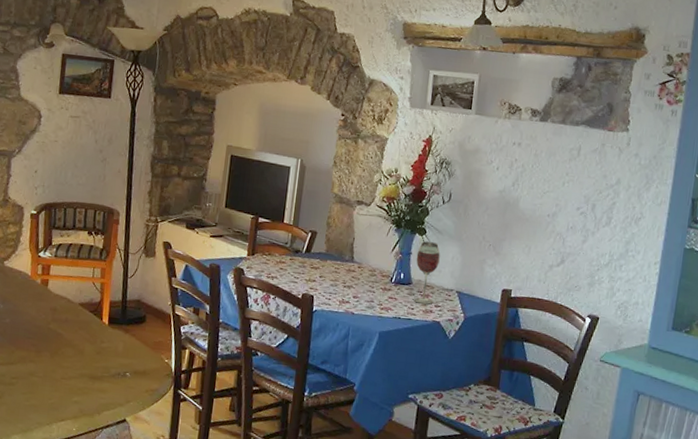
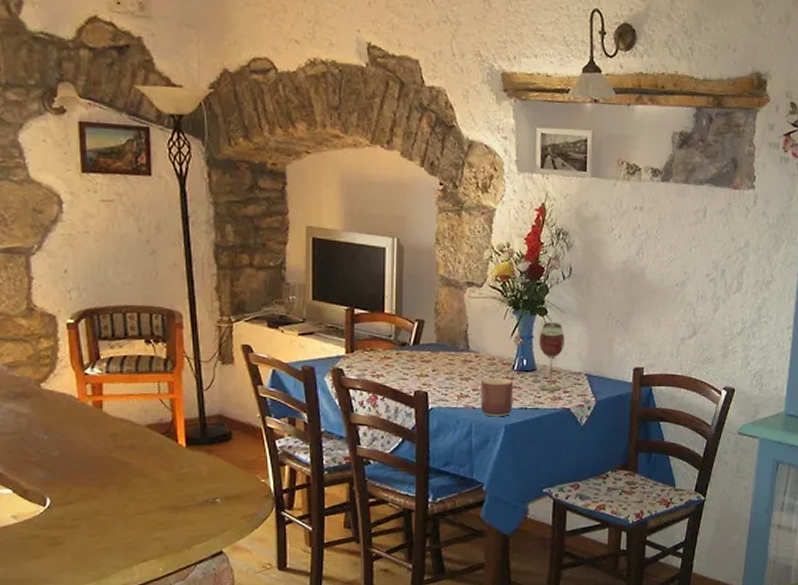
mug: none [359,287,391,324] -> present [481,377,514,417]

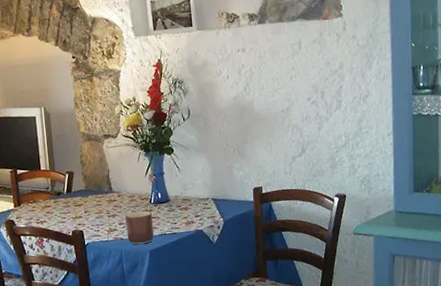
wineglass: present [539,322,565,391] -> none [169,158,193,217]

